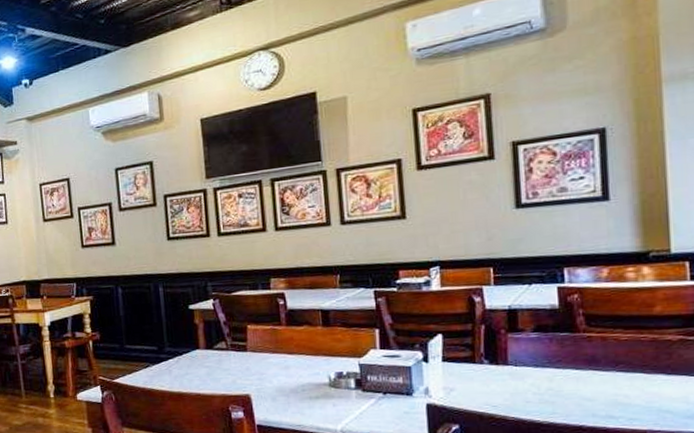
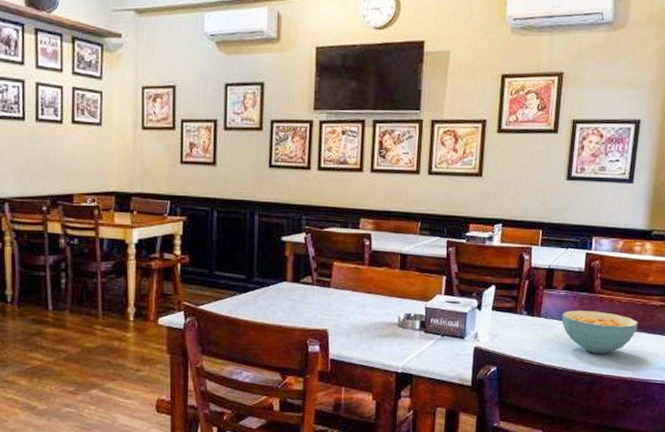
cereal bowl: none [536,353,650,404] -> present [561,310,638,354]

